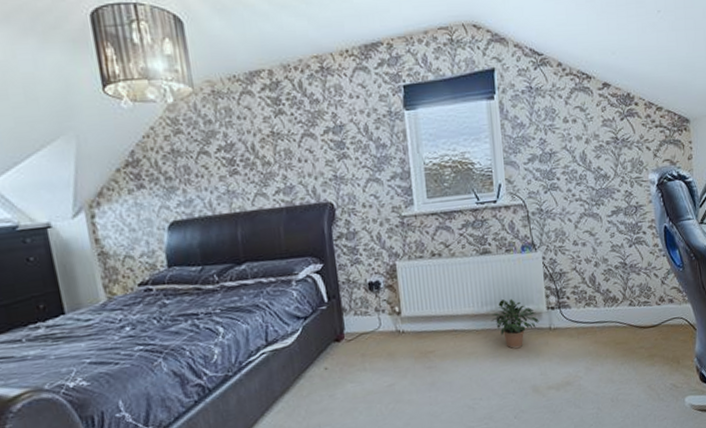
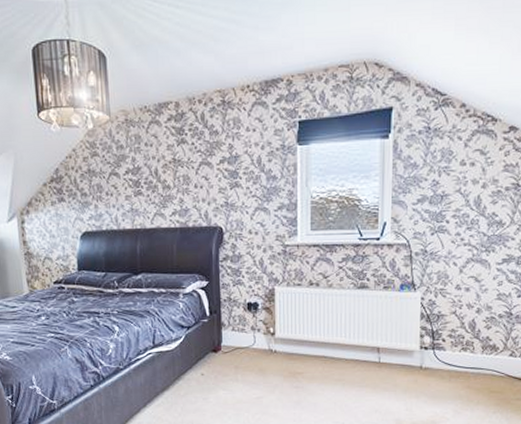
potted plant: present [491,298,539,349] -> none [361,333,411,382]

